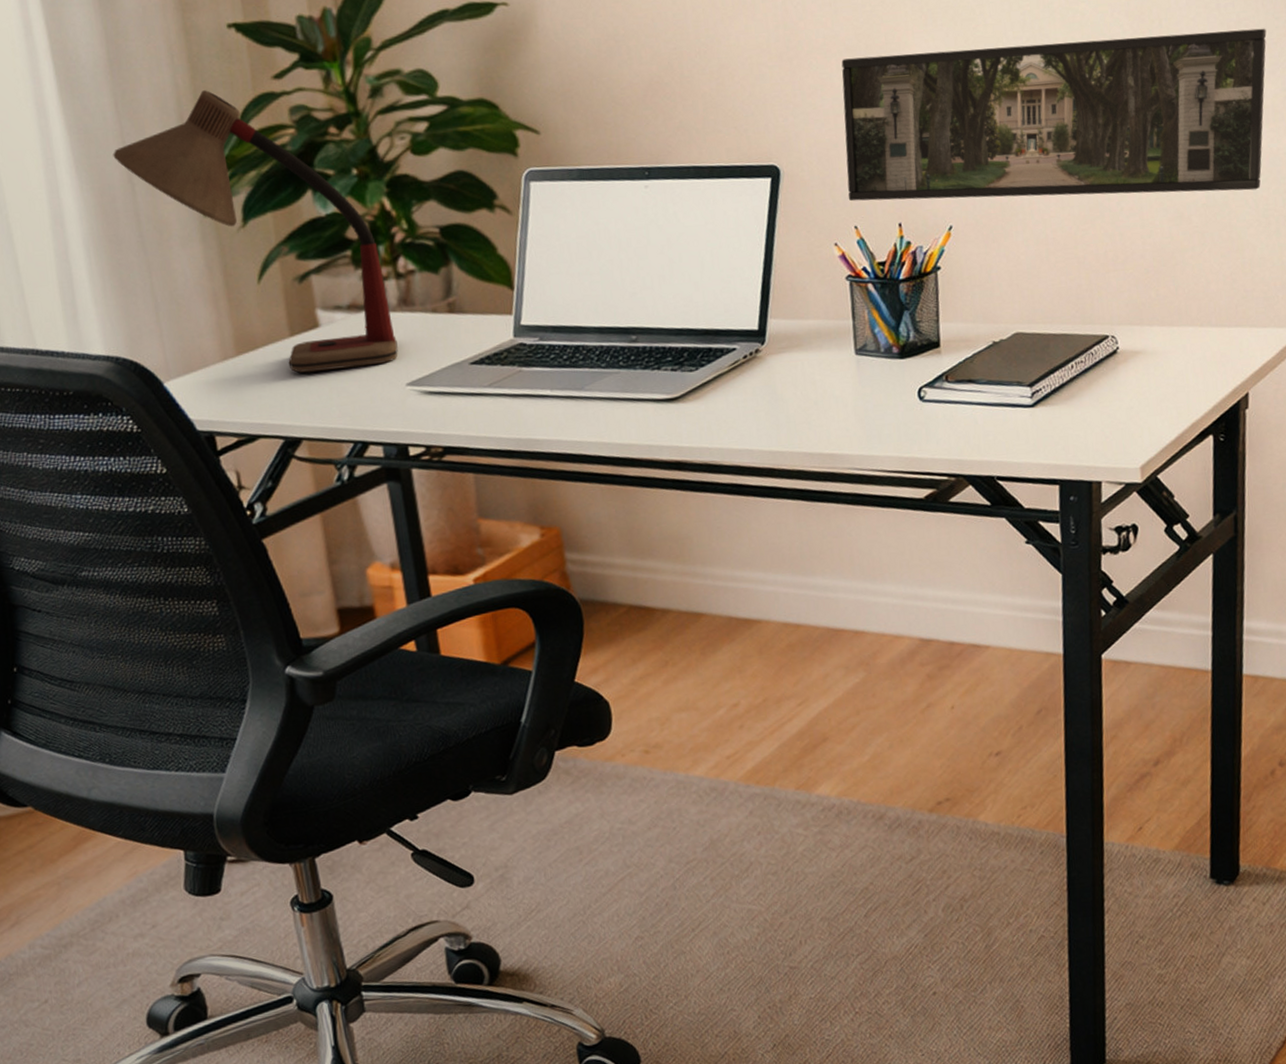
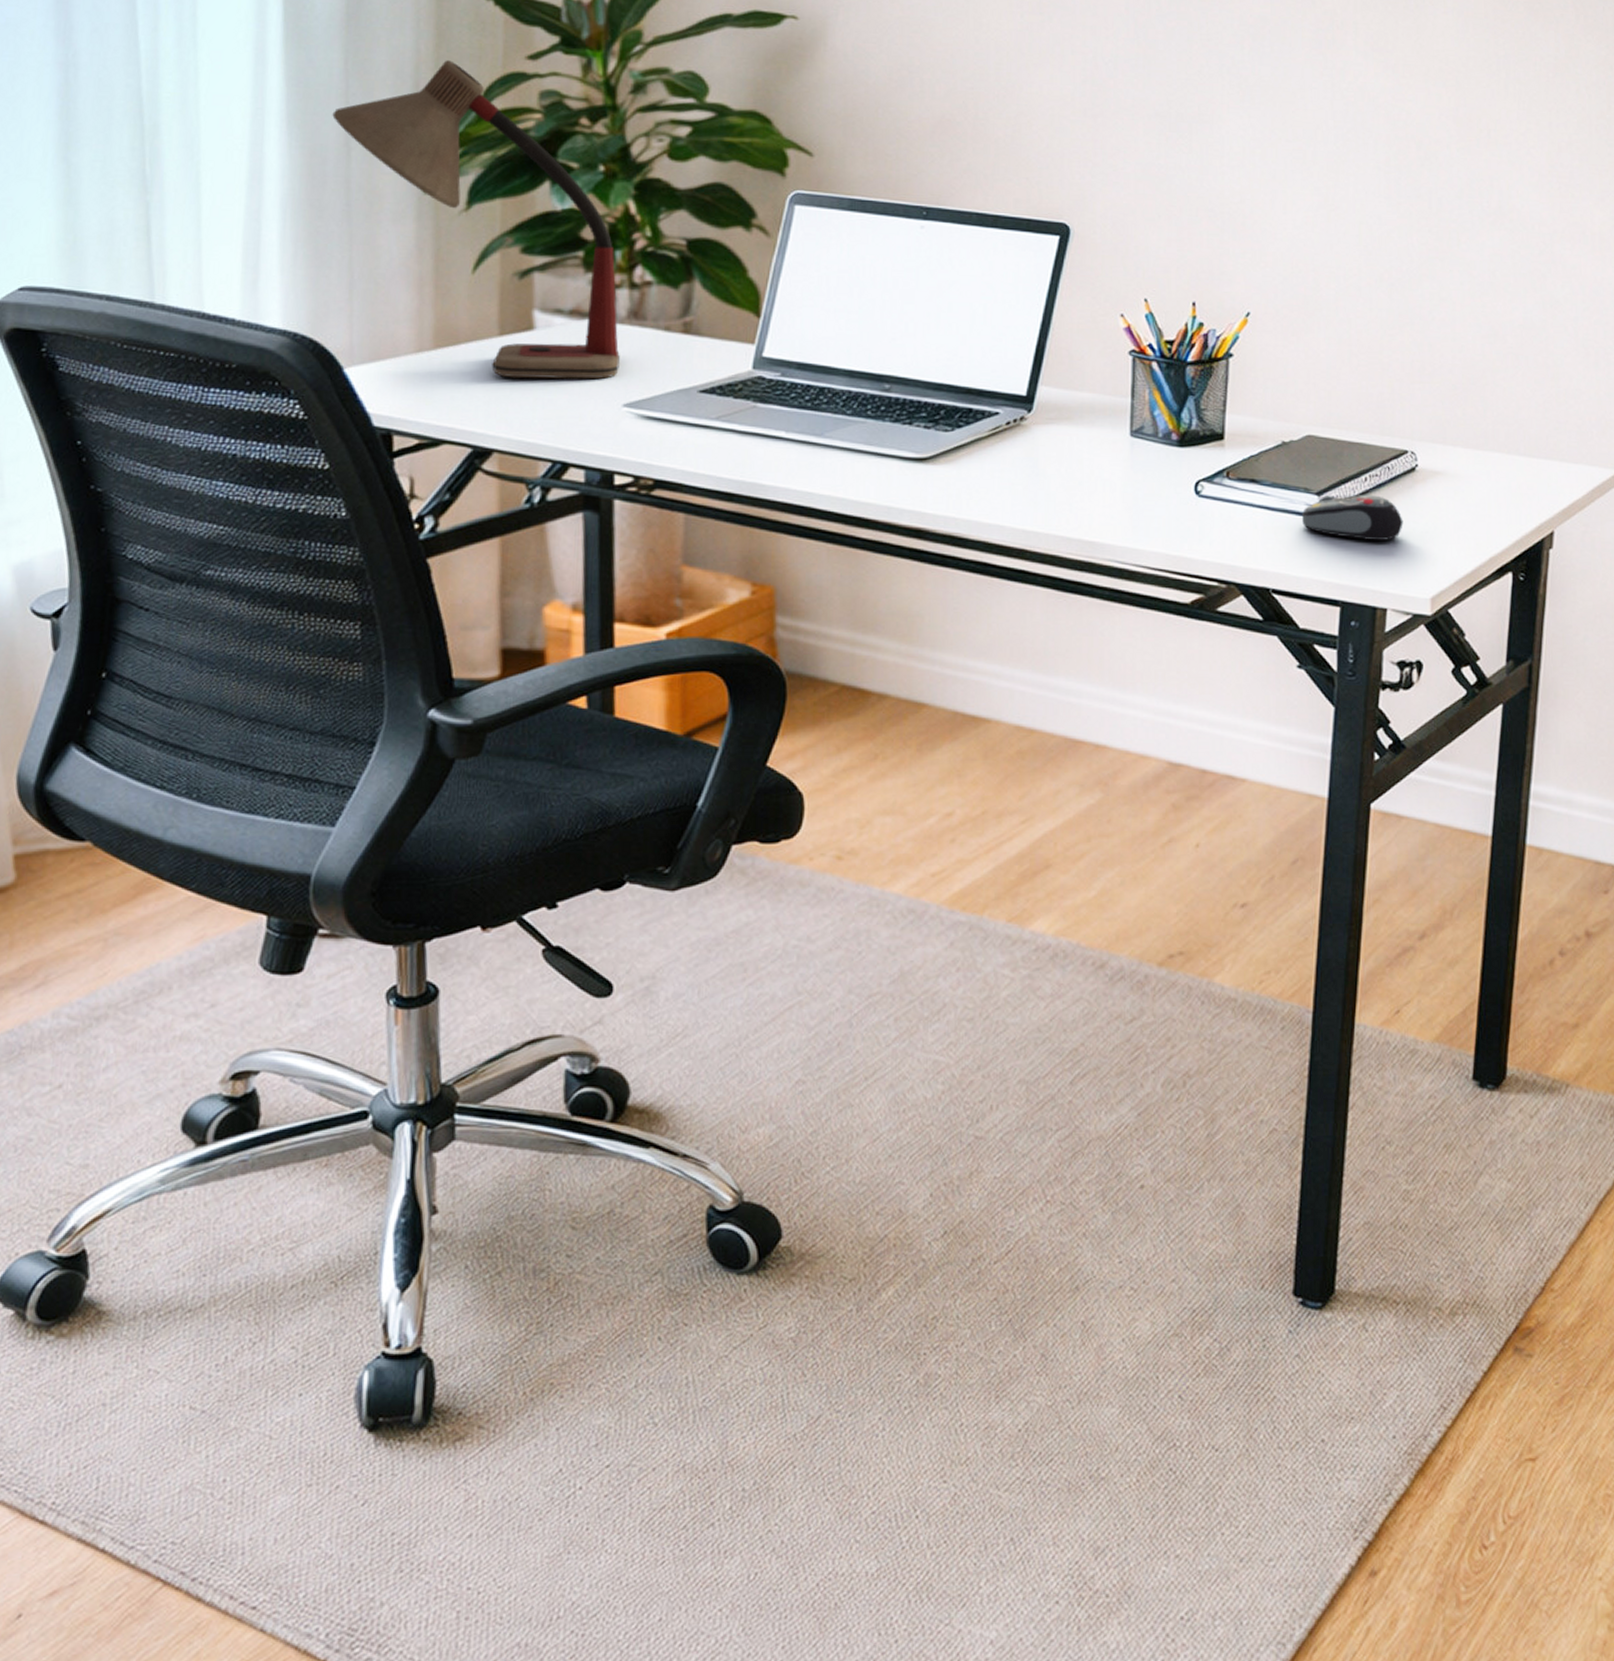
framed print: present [841,28,1267,202] -> none [1141,124,1598,318]
computer mouse: none [1017,380,1110,422] -> present [1302,495,1404,541]

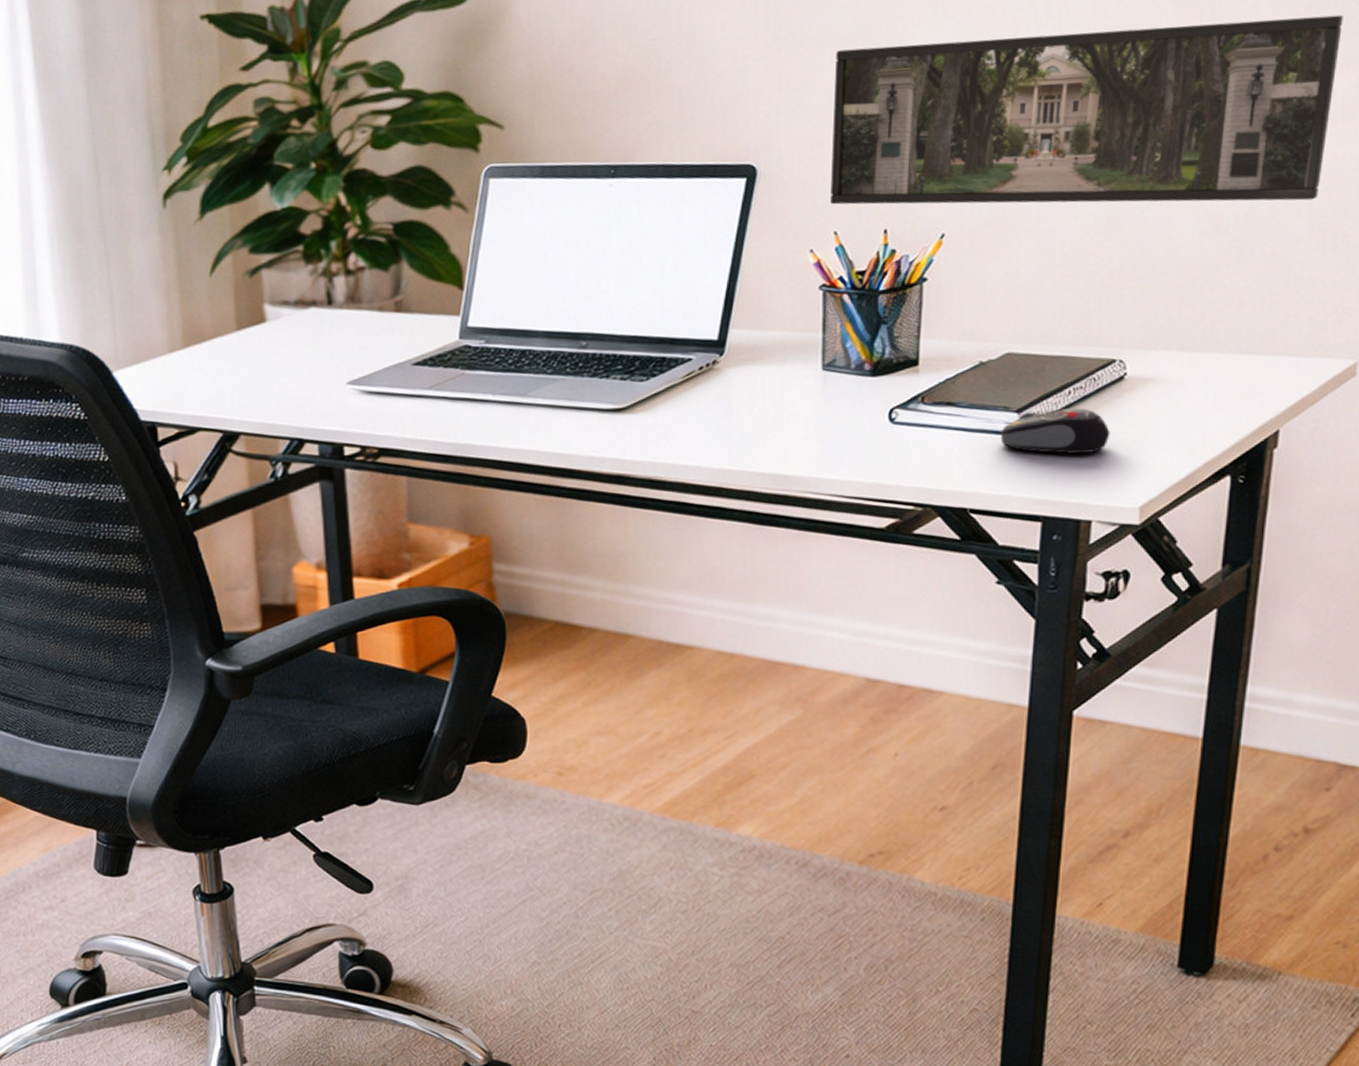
desk lamp: present [332,60,620,380] -> none [82,82,341,368]
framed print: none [1141,124,1598,318] -> present [829,14,1343,205]

